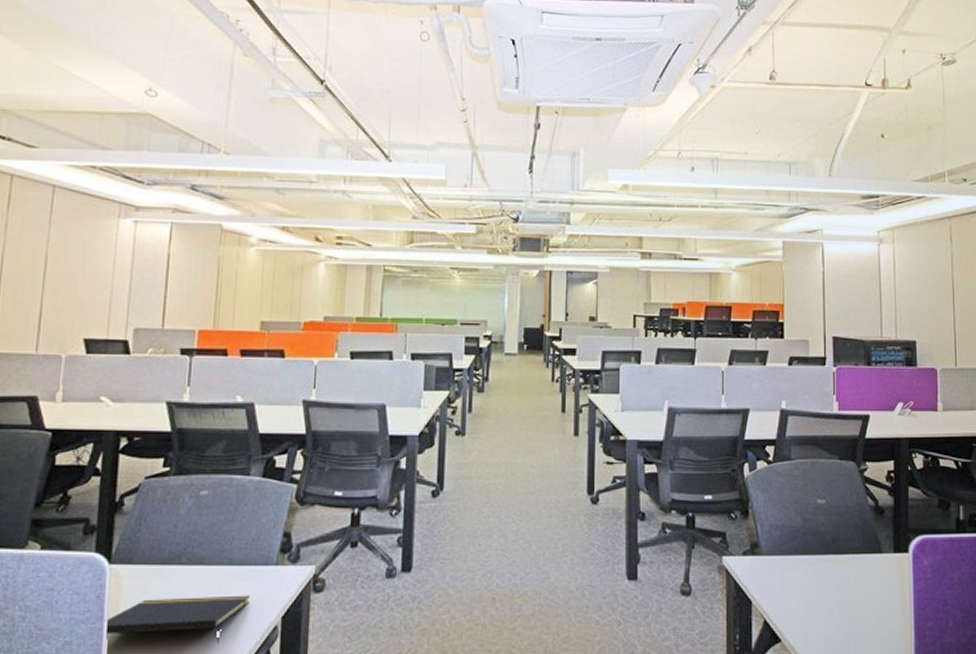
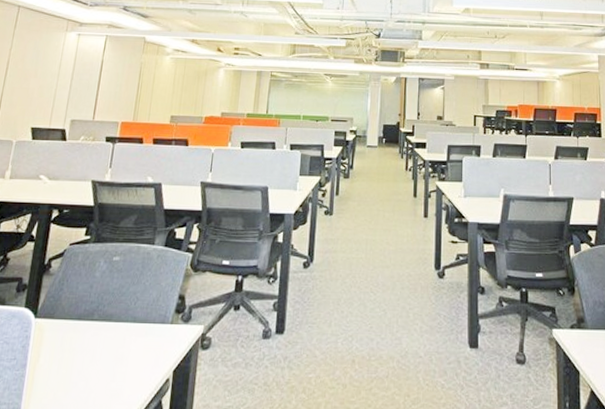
notepad: present [104,595,250,644] -> none [27,349,148,393]

